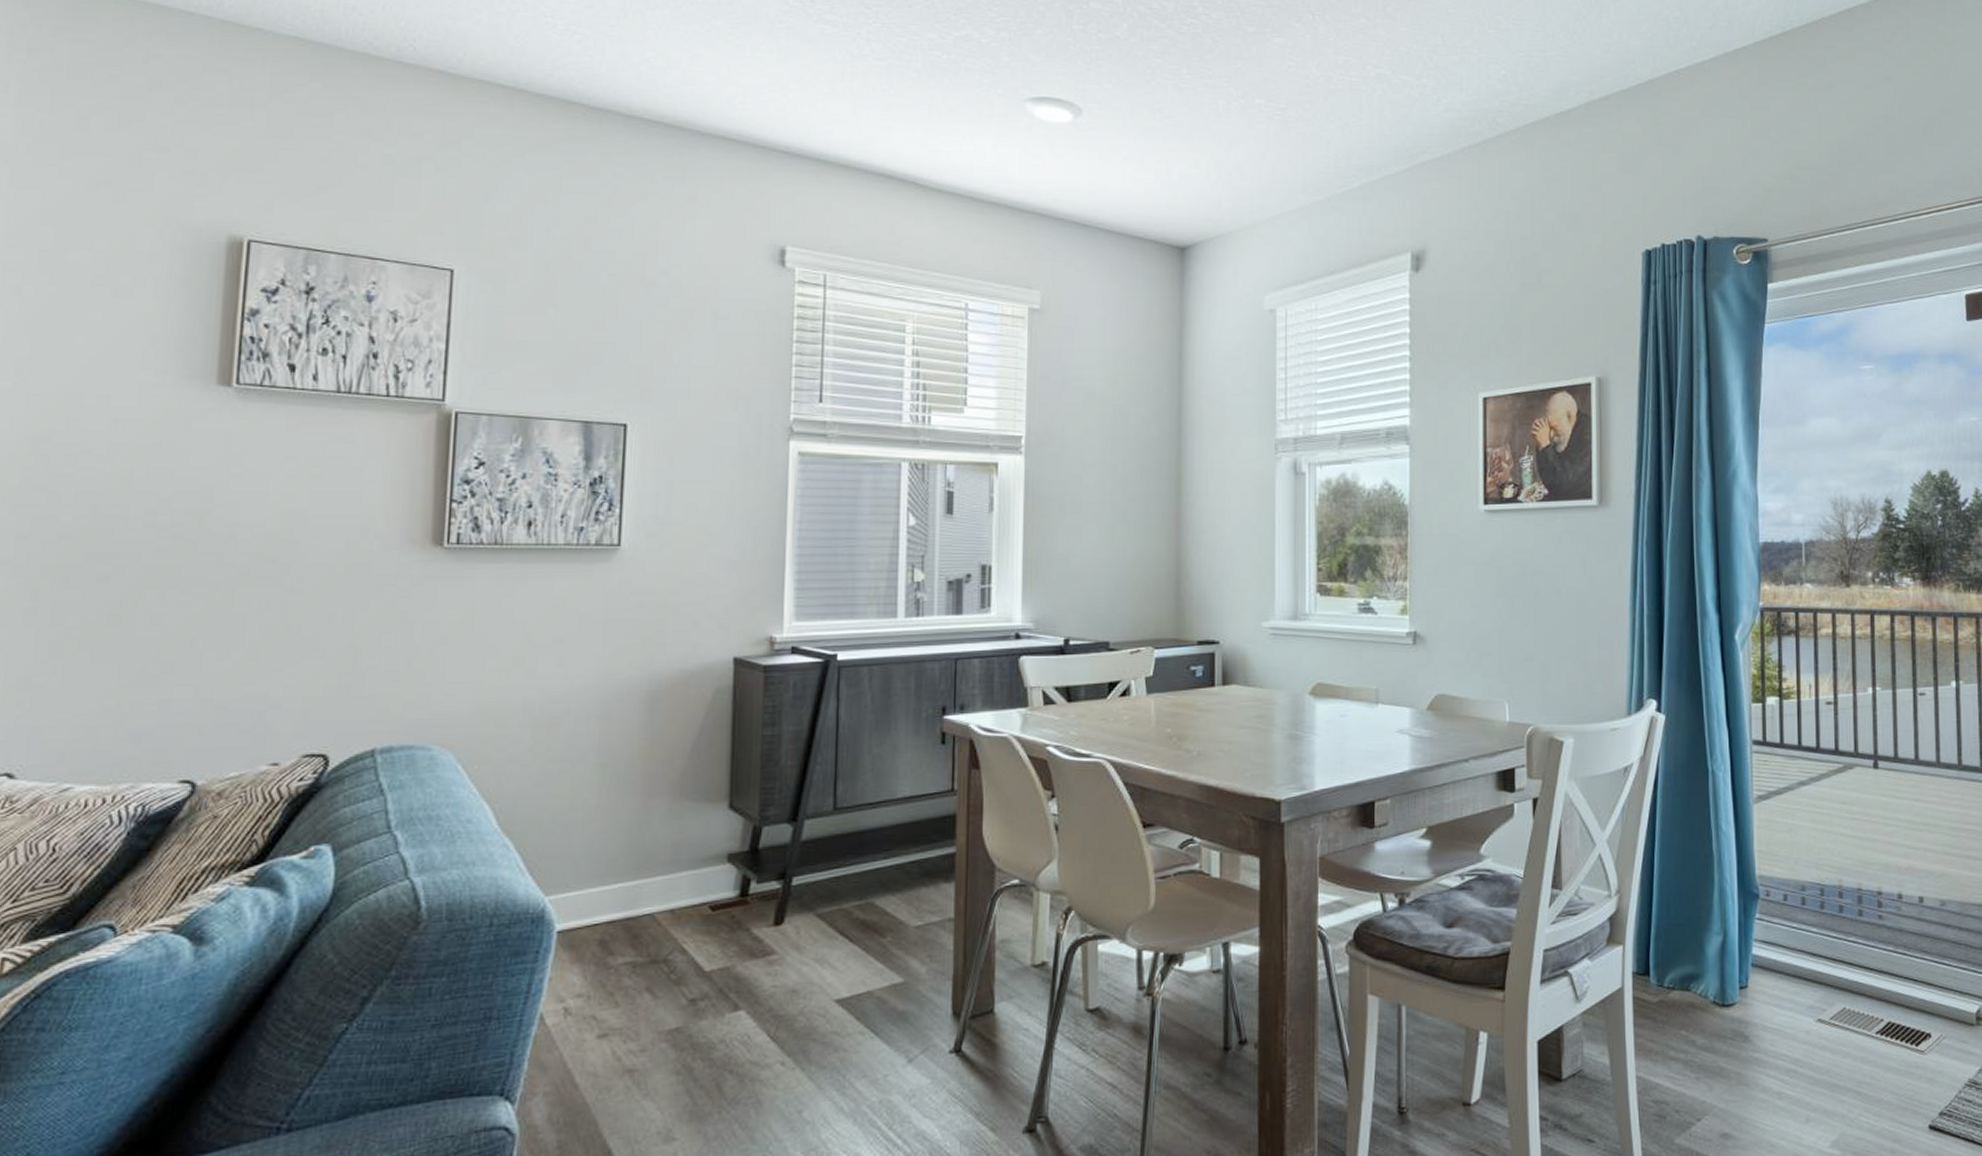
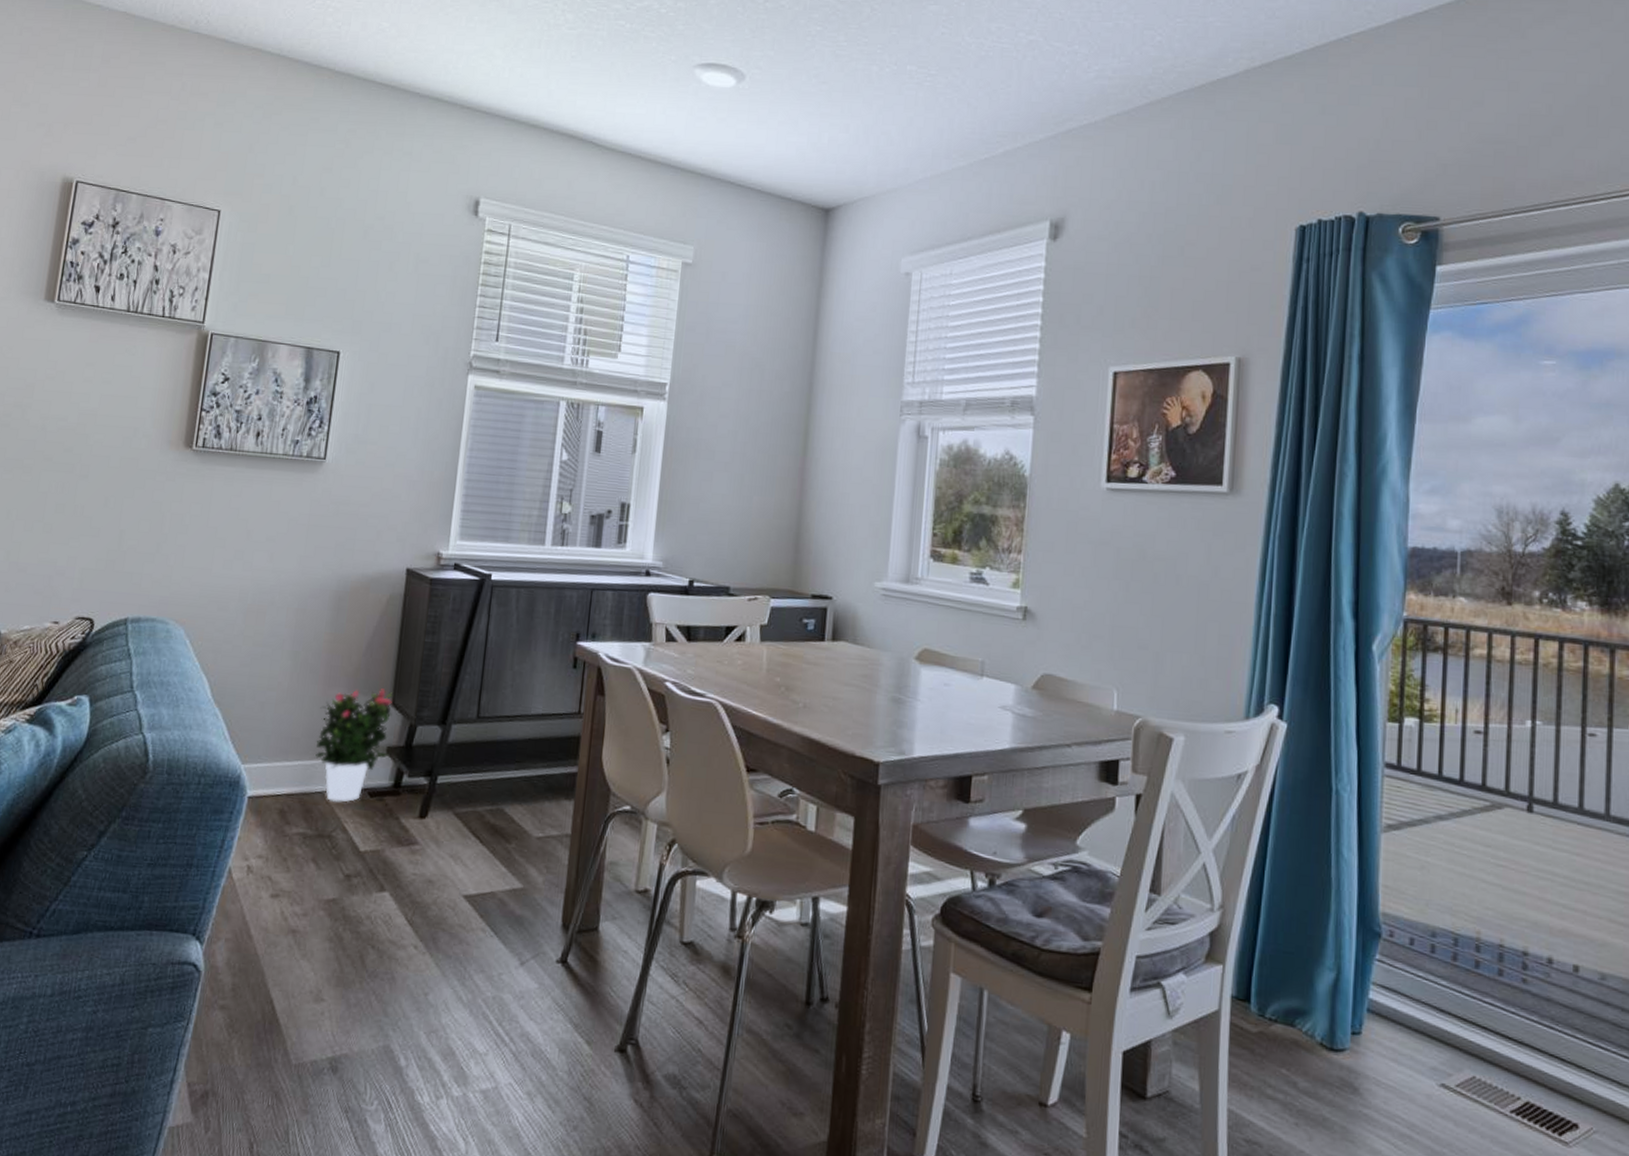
potted flower: none [638,792,731,922] -> present [315,689,394,803]

